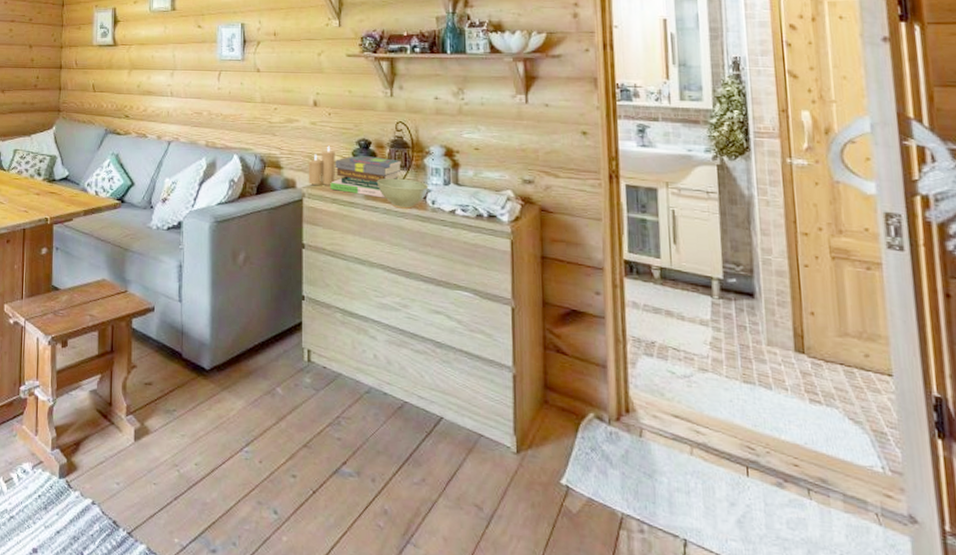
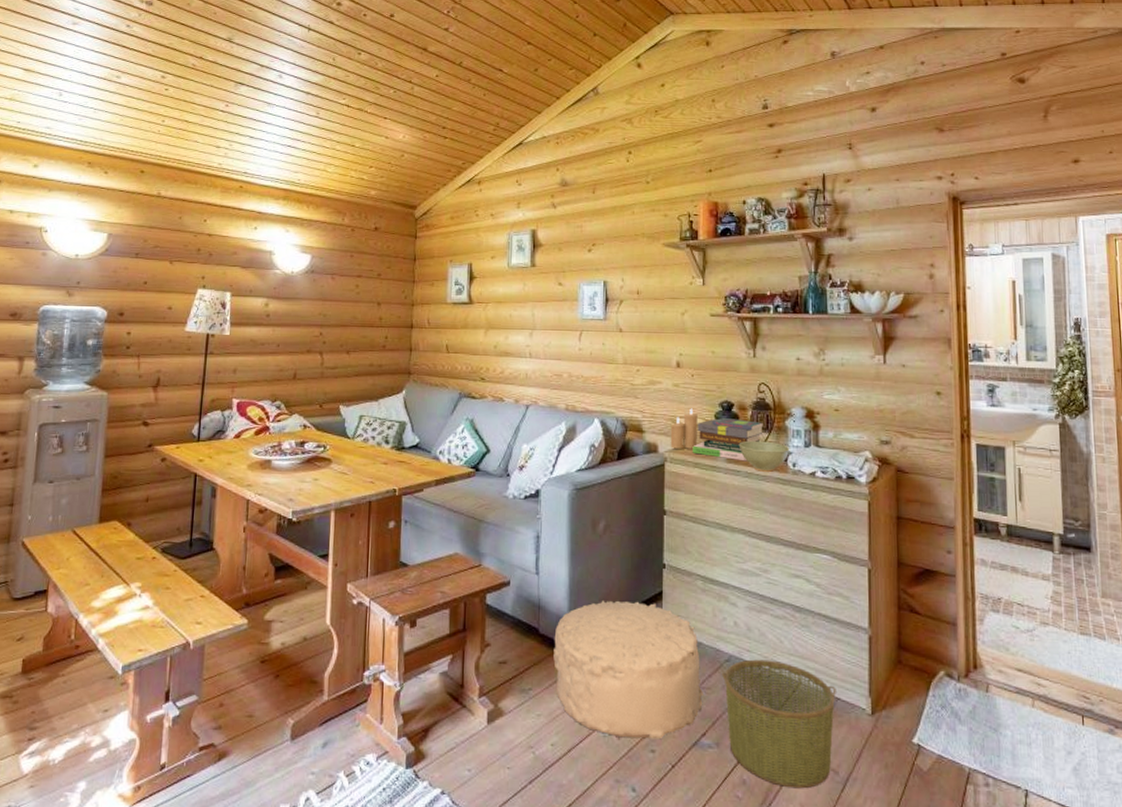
pouf: none [196,328,345,466] -> present [553,600,704,740]
basket: none [362,392,479,522] -> present [722,659,836,789]

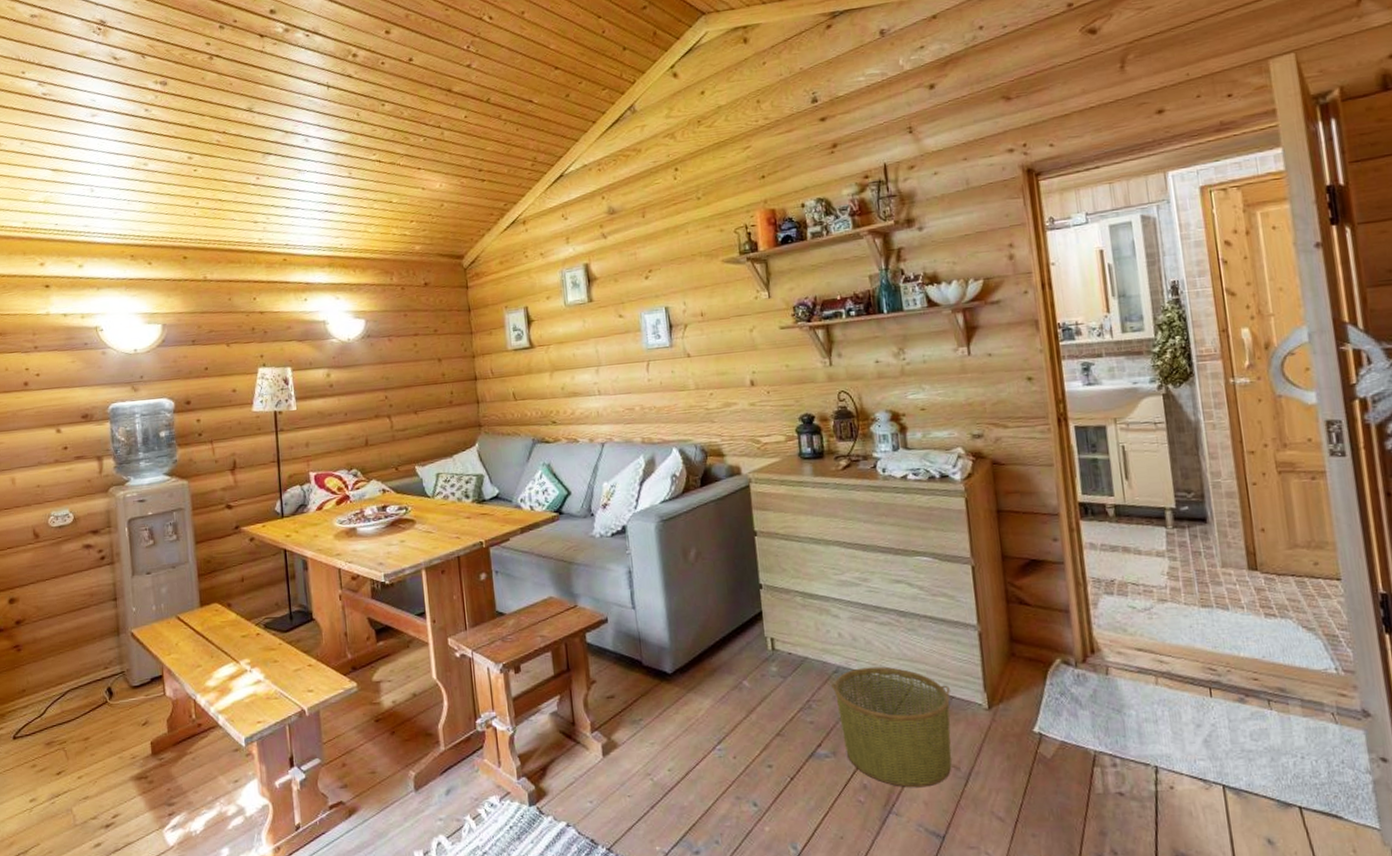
pouf: present [553,600,704,740] -> none [658,623,816,757]
candle: present [670,408,698,449] -> none [751,426,781,469]
books: present [692,417,763,462] -> none [776,430,848,473]
bowl: present [738,440,790,473] -> none [824,449,878,482]

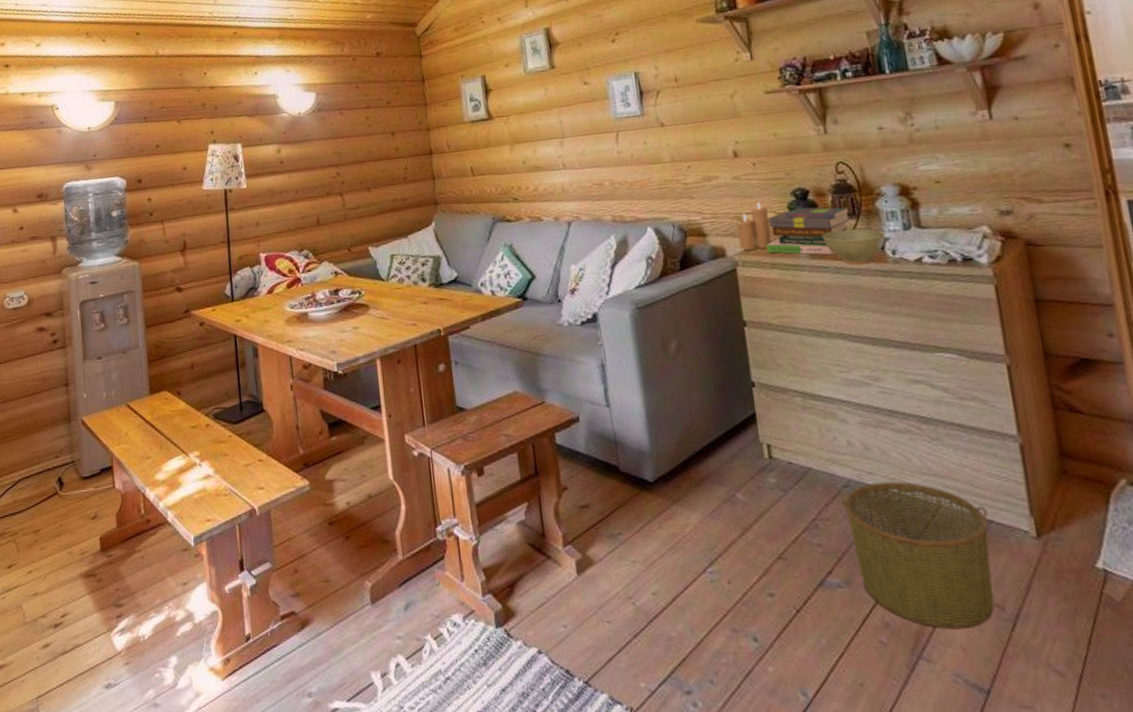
candle: none [751,426,781,469] -> present [736,202,772,250]
books: none [776,430,848,473] -> present [766,207,849,256]
bowl: none [824,449,878,482] -> present [821,228,886,266]

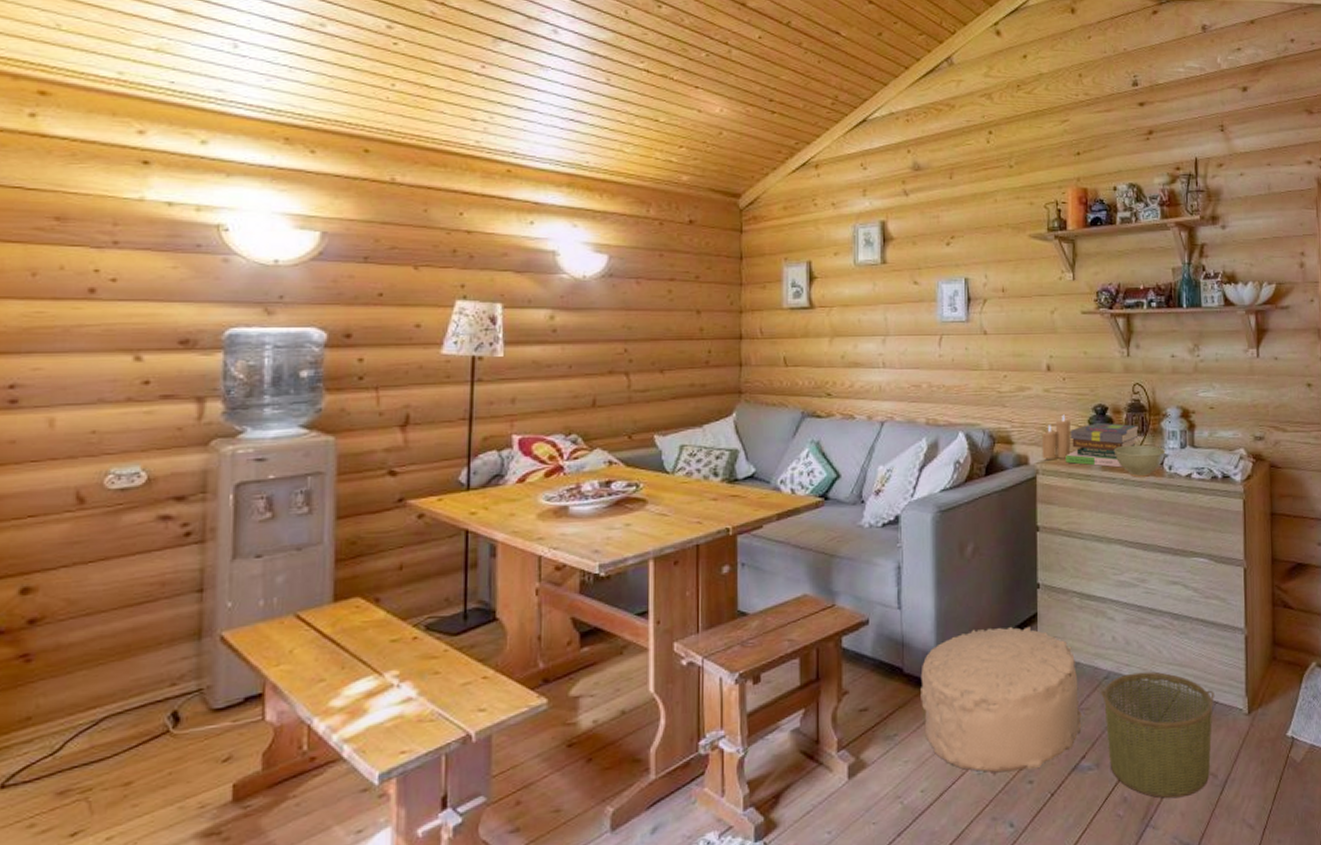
pouf: none [637,426,824,582] -> present [920,626,1083,773]

